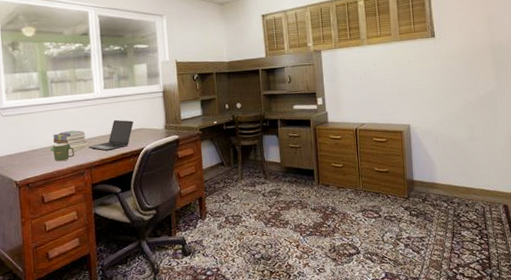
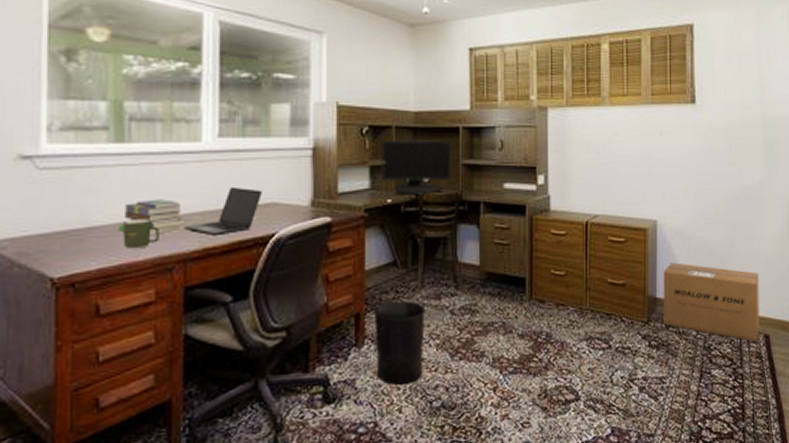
monitor: none [206,79,257,118] -> present [380,140,452,195]
waste bin: none [210,188,247,244] -> present [373,300,427,385]
box: none [417,154,499,210] -> present [663,262,759,342]

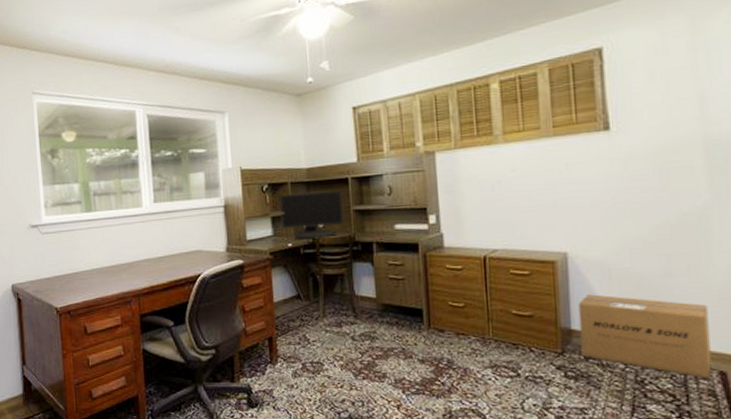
books: present [119,199,186,235] -> none [94,251,137,277]
mug: present [123,219,159,249] -> none [96,265,120,288]
laptop: present [184,186,262,235] -> none [135,239,189,276]
waste bin: present [373,300,427,385] -> none [283,327,330,397]

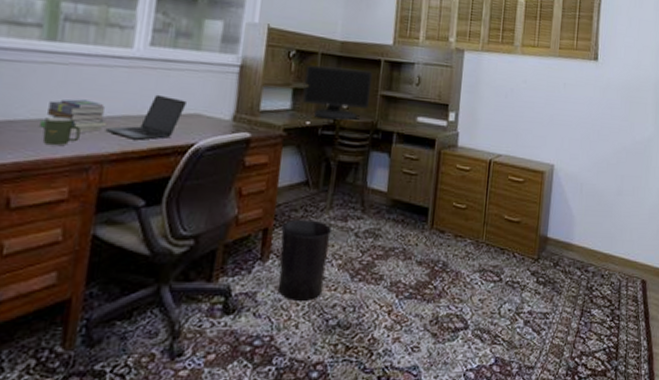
books: none [94,251,137,277] -> present [40,99,108,134]
mug: none [96,265,120,288] -> present [42,116,81,147]
laptop: none [135,239,189,276] -> present [105,94,186,140]
waste bin: none [283,327,330,397] -> present [277,219,333,301]
box: present [578,294,712,378] -> none [552,205,641,286]

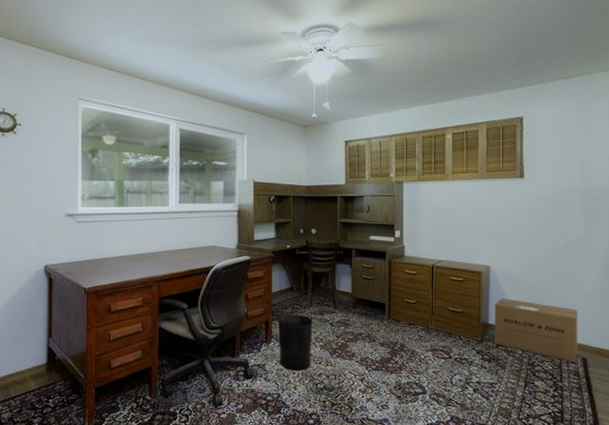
books: present [40,99,108,134] -> none [121,242,160,264]
mug: present [42,116,81,147] -> none [123,254,144,272]
laptop: present [105,94,186,140] -> none [158,235,206,265]
monitor: present [302,64,373,121] -> none [282,205,332,243]
box: none [552,205,641,286] -> present [494,298,578,363]

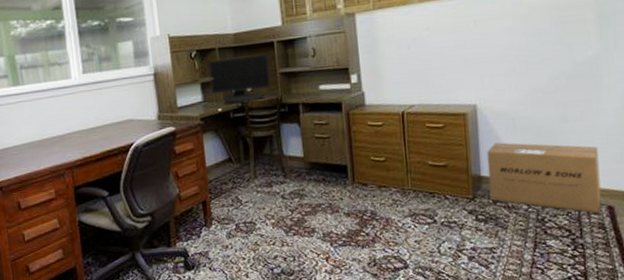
waste bin: present [277,314,314,371] -> none [216,189,263,256]
monitor: none [282,205,332,243] -> present [207,54,272,104]

